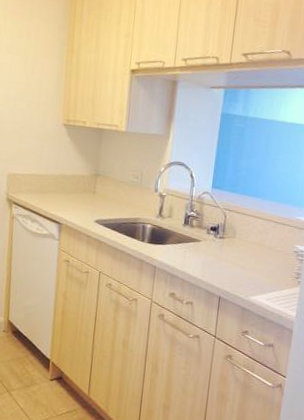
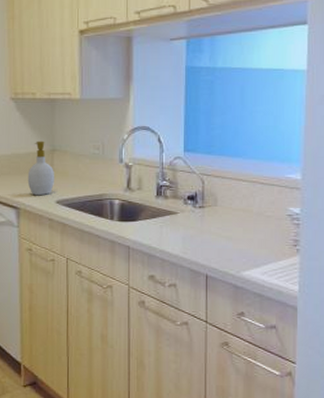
soap bottle: none [71,165,96,215] -> present [27,141,54,196]

